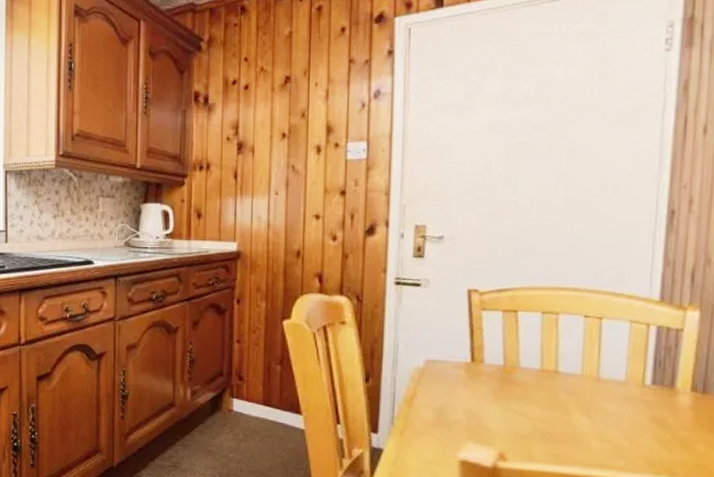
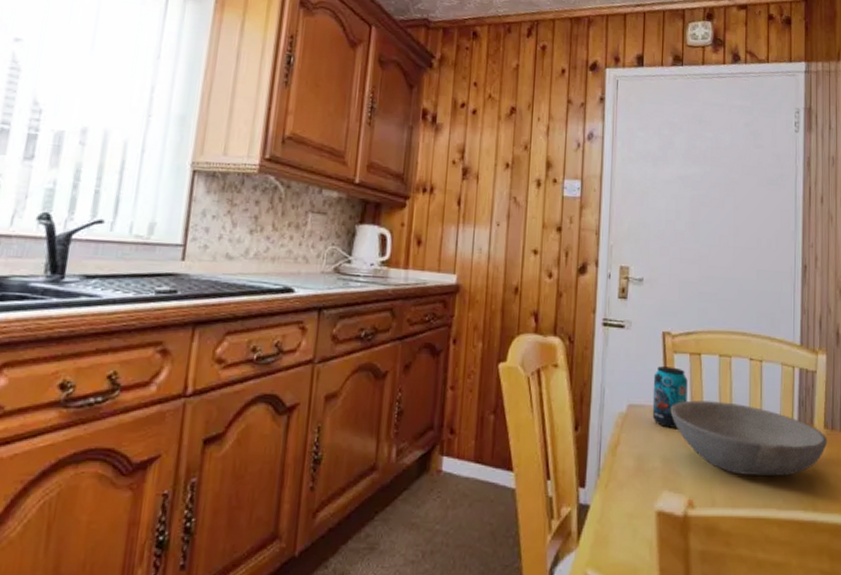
beverage can: none [455,323,500,384] -> present [652,366,688,428]
bowl: none [477,357,696,439] -> present [670,400,828,477]

